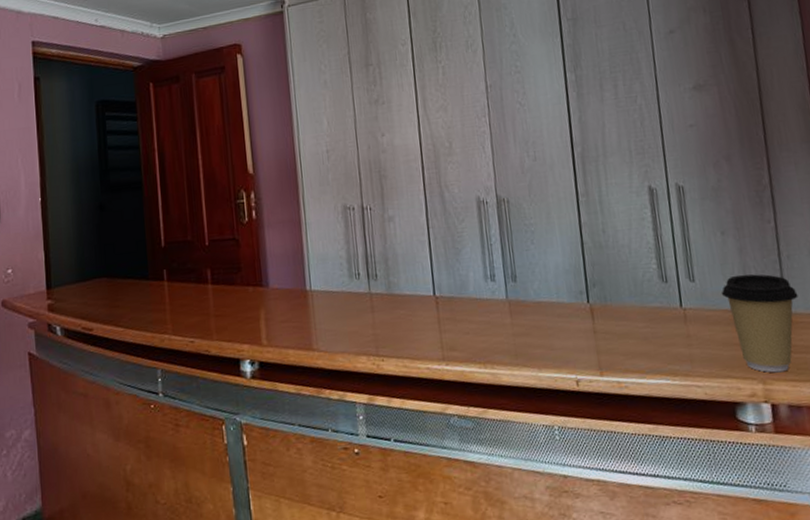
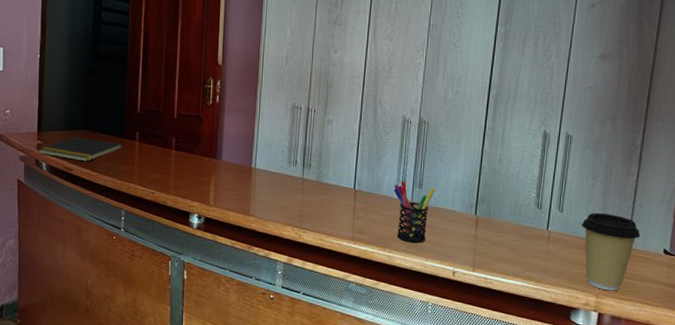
notepad: none [49,287,150,318] -> present [38,137,123,162]
pen holder: none [481,276,533,352] -> present [393,181,435,243]

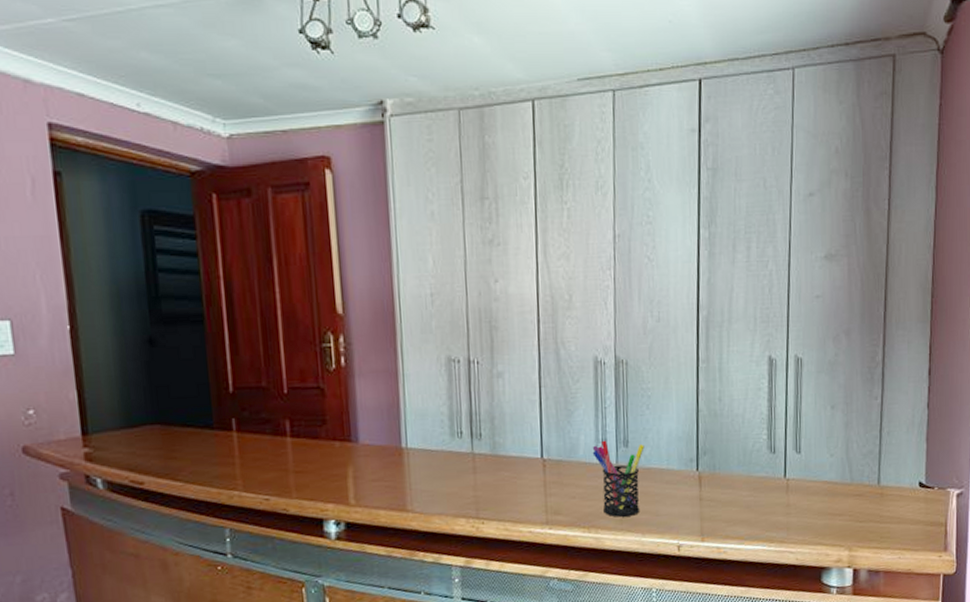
notepad: present [38,137,123,162] -> none [86,435,215,470]
coffee cup: present [581,212,640,291] -> none [823,448,892,541]

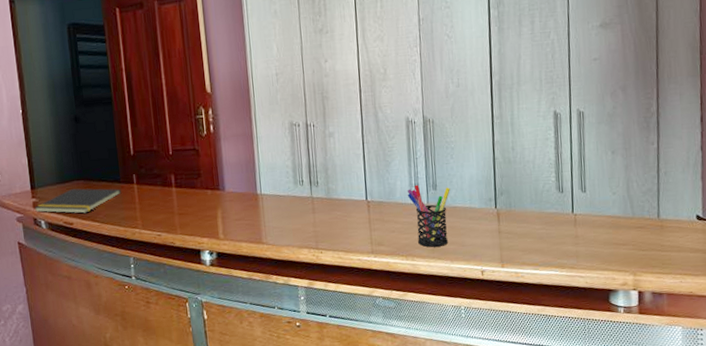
notepad: none [86,435,215,470] -> present [34,188,122,214]

